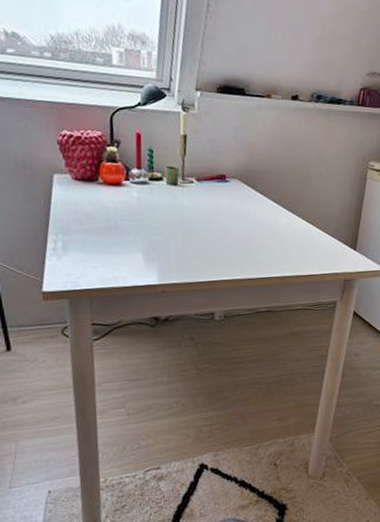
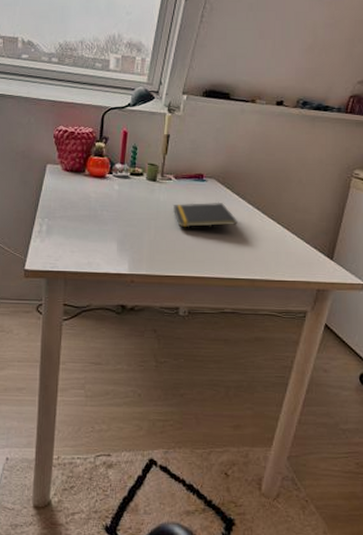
notepad: none [198,202,264,231] -> present [174,202,238,228]

